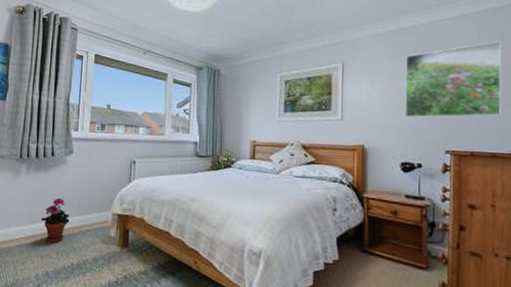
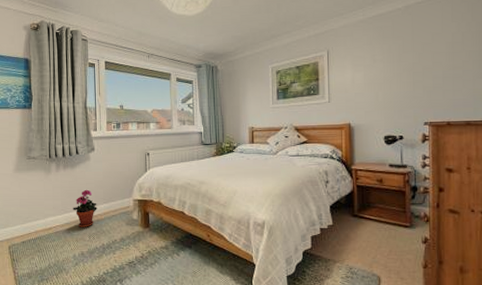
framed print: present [405,41,501,118] -> none [385,18,474,96]

